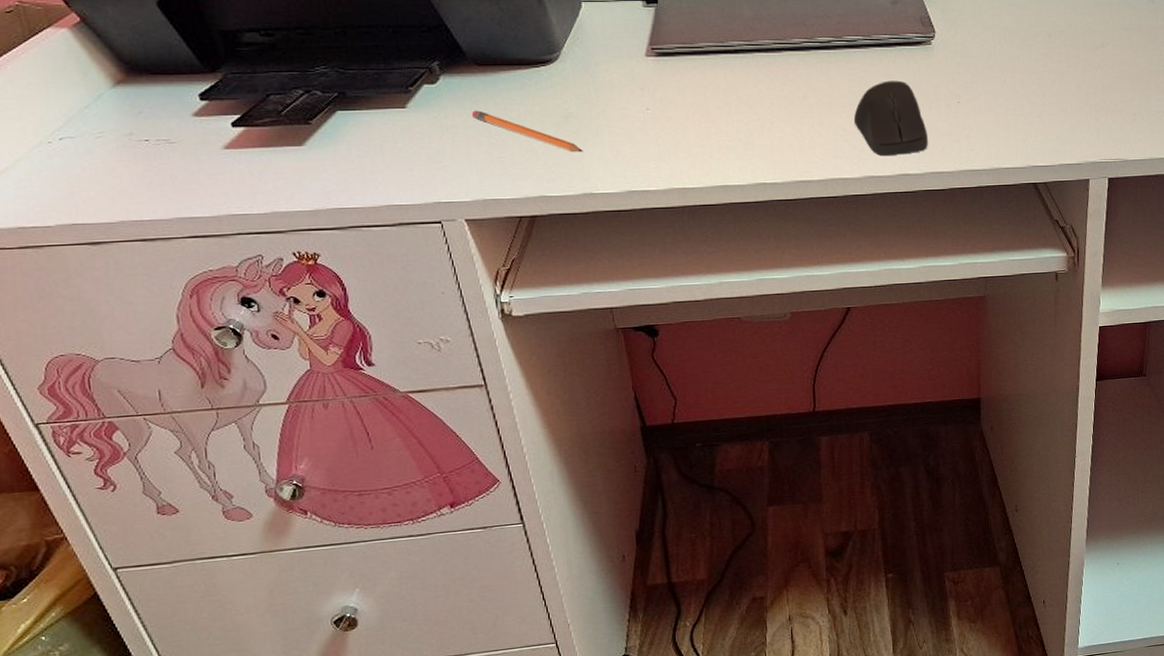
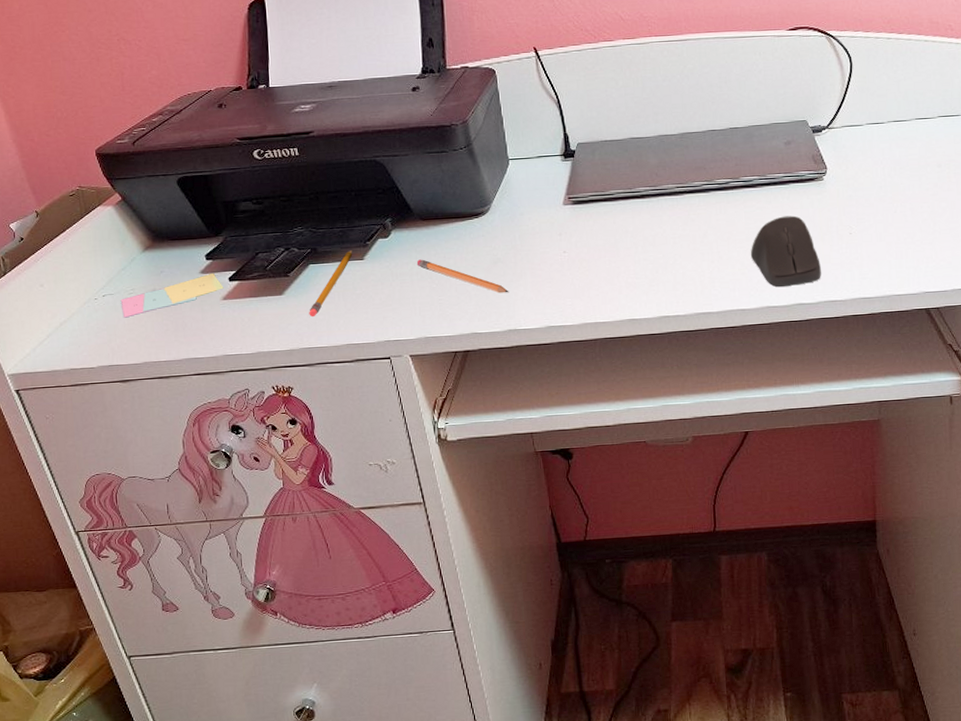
sticky notes: none [84,116,225,167] -> present [120,272,224,318]
pencil: none [337,96,392,173] -> present [309,250,353,318]

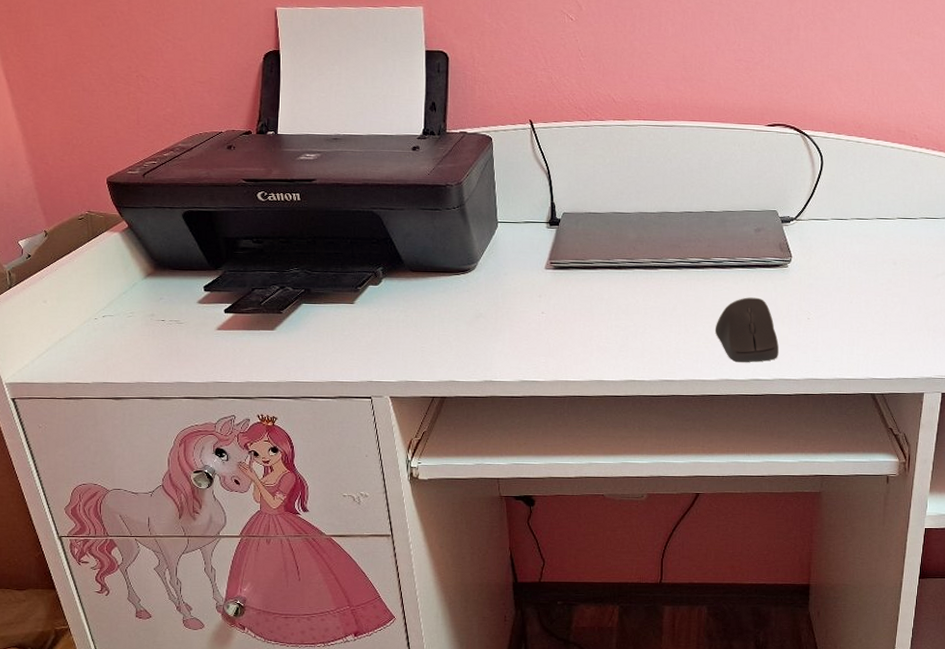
sticky notes: present [120,272,224,318] -> none [119,303,219,339]
pencil: present [309,250,353,318] -> none [298,294,344,354]
pencil: present [416,259,509,294] -> none [403,308,488,346]

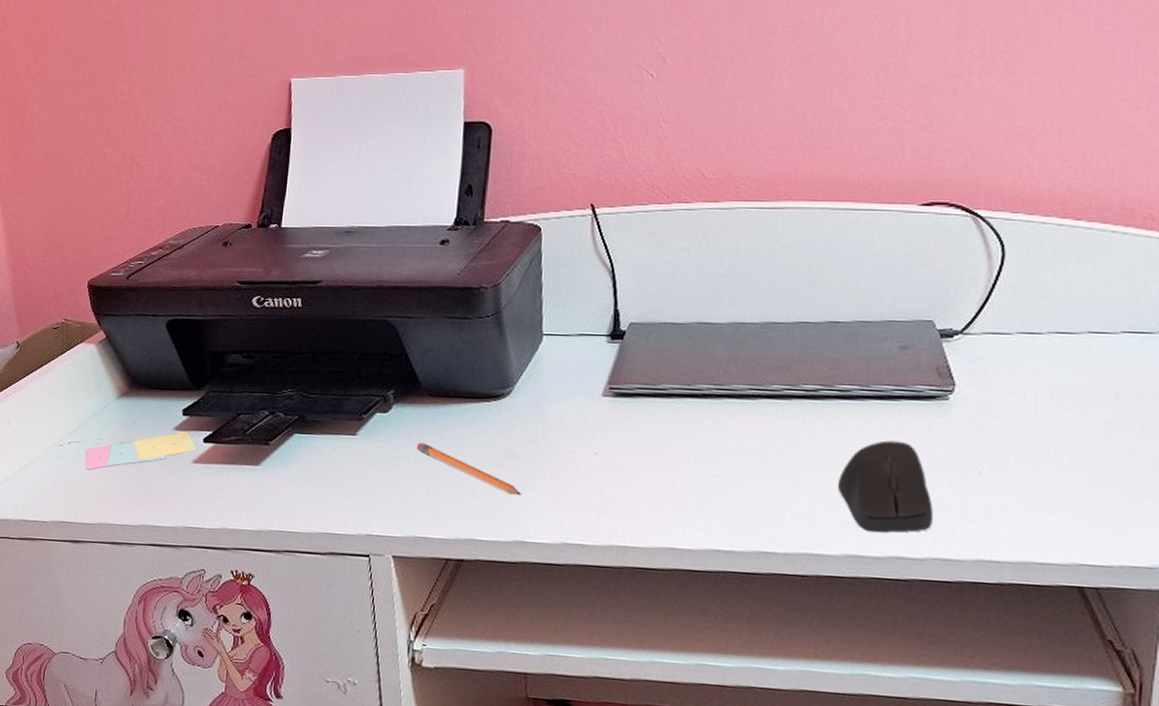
sticky notes: none [119,303,219,339] -> present [85,430,197,470]
pencil: none [403,308,488,346] -> present [416,442,522,496]

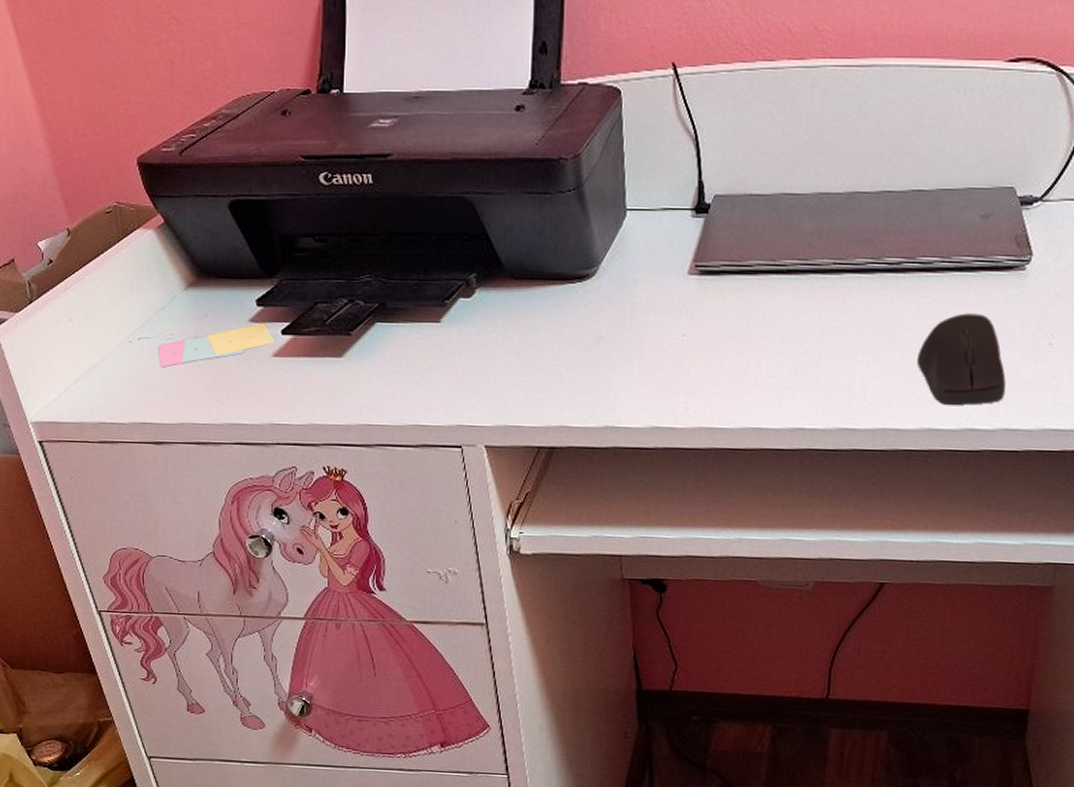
pencil: present [416,442,522,496] -> none [502,328,611,380]

